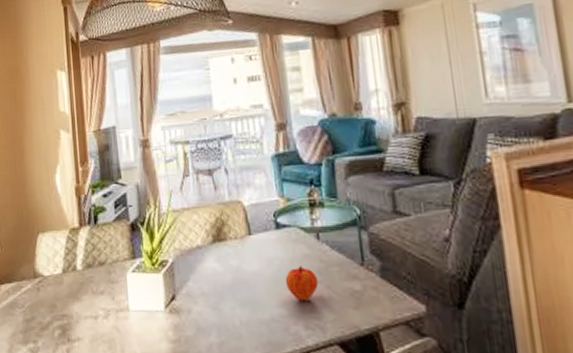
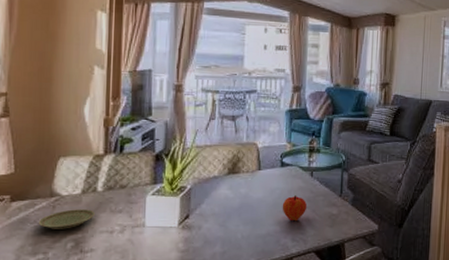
plate: none [25,291,77,315] -> present [38,209,95,229]

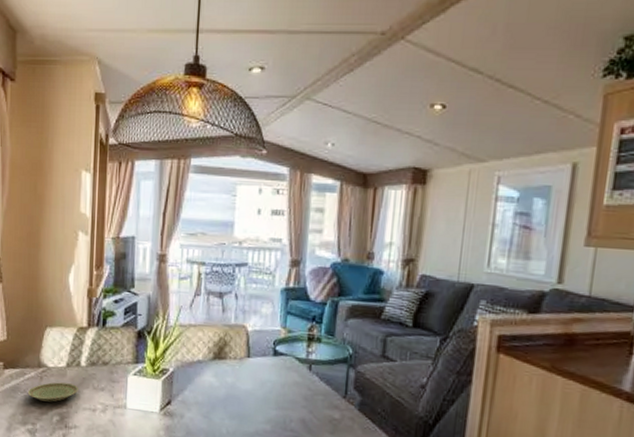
fruit: present [282,195,308,222] -> none [273,391,304,422]

